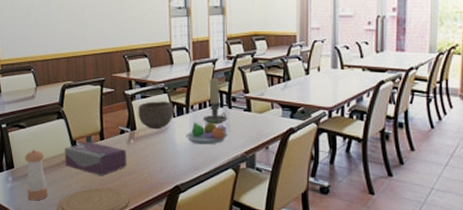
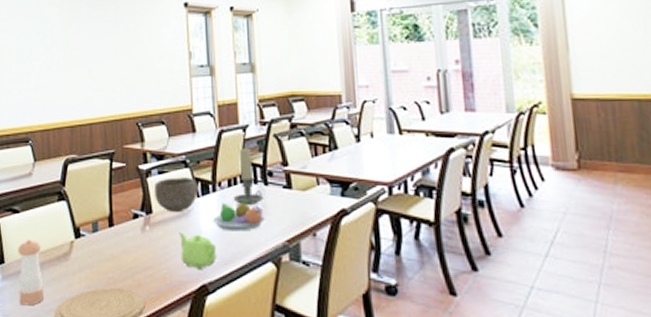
tissue box: present [64,141,127,177] -> none [65,228,142,274]
teapot: none [157,145,188,175] -> present [179,232,217,271]

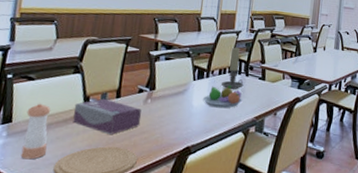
tissue box: none [65,228,142,274] -> present [73,98,142,135]
bowl: present [154,177,199,213] -> none [159,63,196,91]
teapot: present [179,232,217,271] -> none [172,105,203,136]

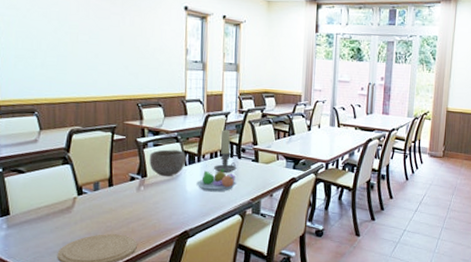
pepper shaker: present [20,103,51,160] -> none [22,195,48,249]
tissue box: present [73,98,142,135] -> none [68,188,136,223]
bowl: none [159,63,196,91] -> present [149,149,187,177]

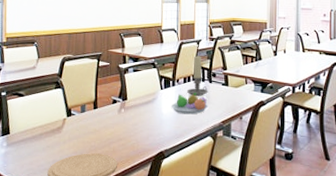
bowl: present [149,149,187,177] -> none [129,74,163,100]

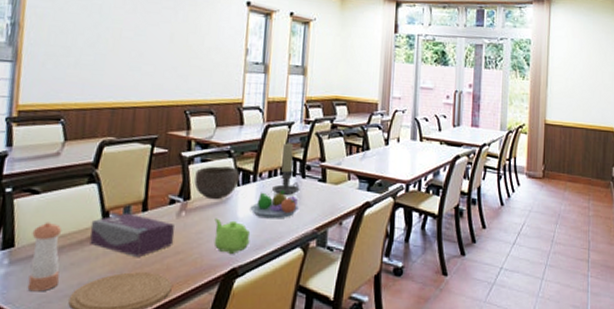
pepper shaker: none [20,116,40,166] -> present [27,222,62,292]
tissue box: none [59,110,117,143] -> present [90,213,175,258]
bowl: none [129,74,163,100] -> present [194,166,240,200]
teapot: none [145,114,173,142] -> present [214,218,251,255]

